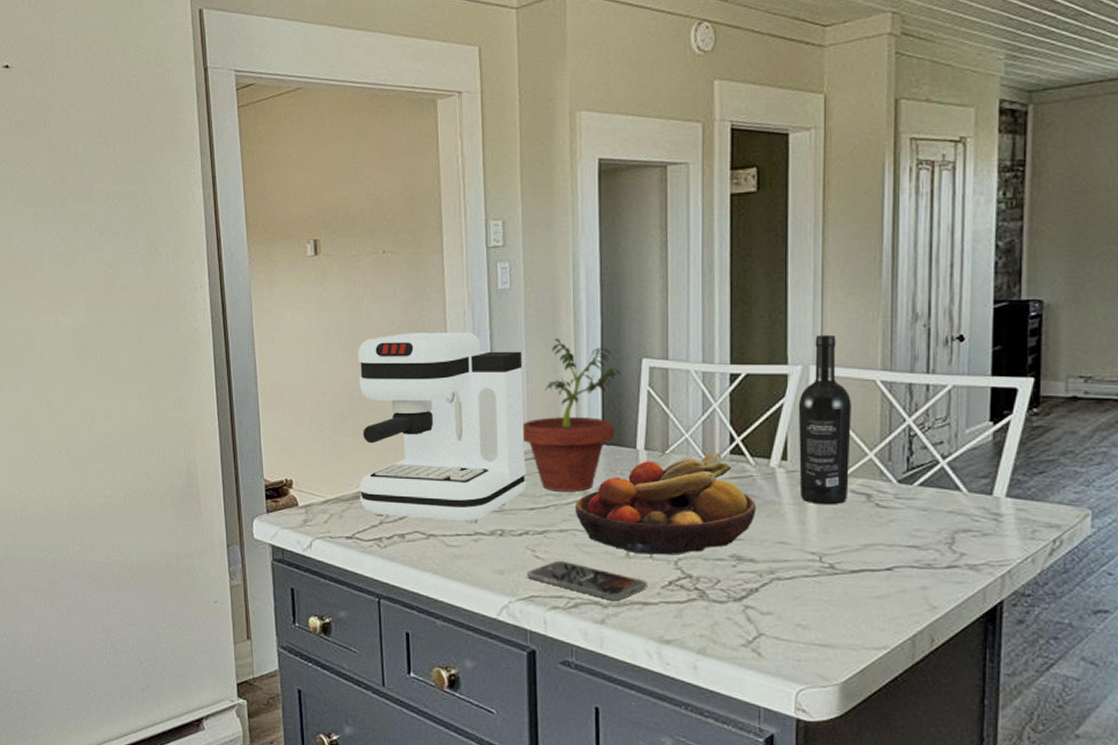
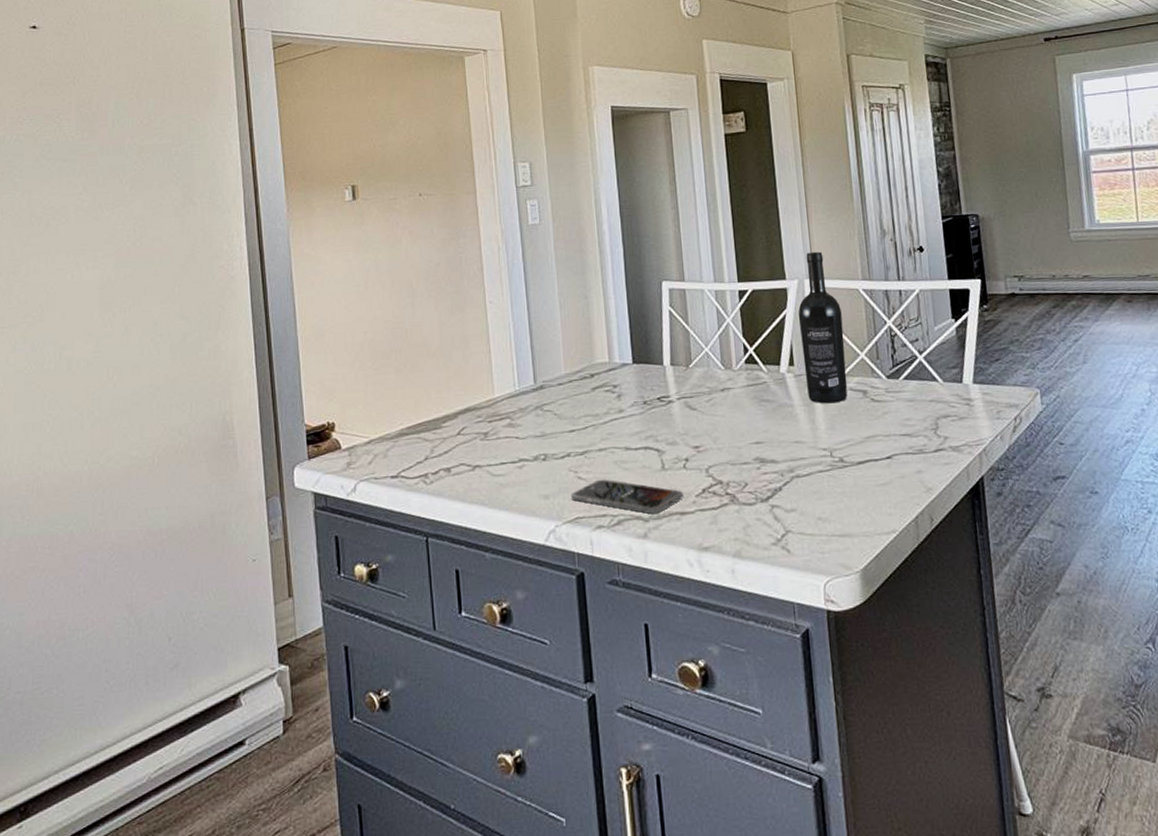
coffee maker: present [358,332,526,523] -> none [398,266,565,451]
potted plant: present [522,337,622,492] -> none [558,266,645,412]
fruit bowl: present [574,453,756,555] -> none [611,363,772,466]

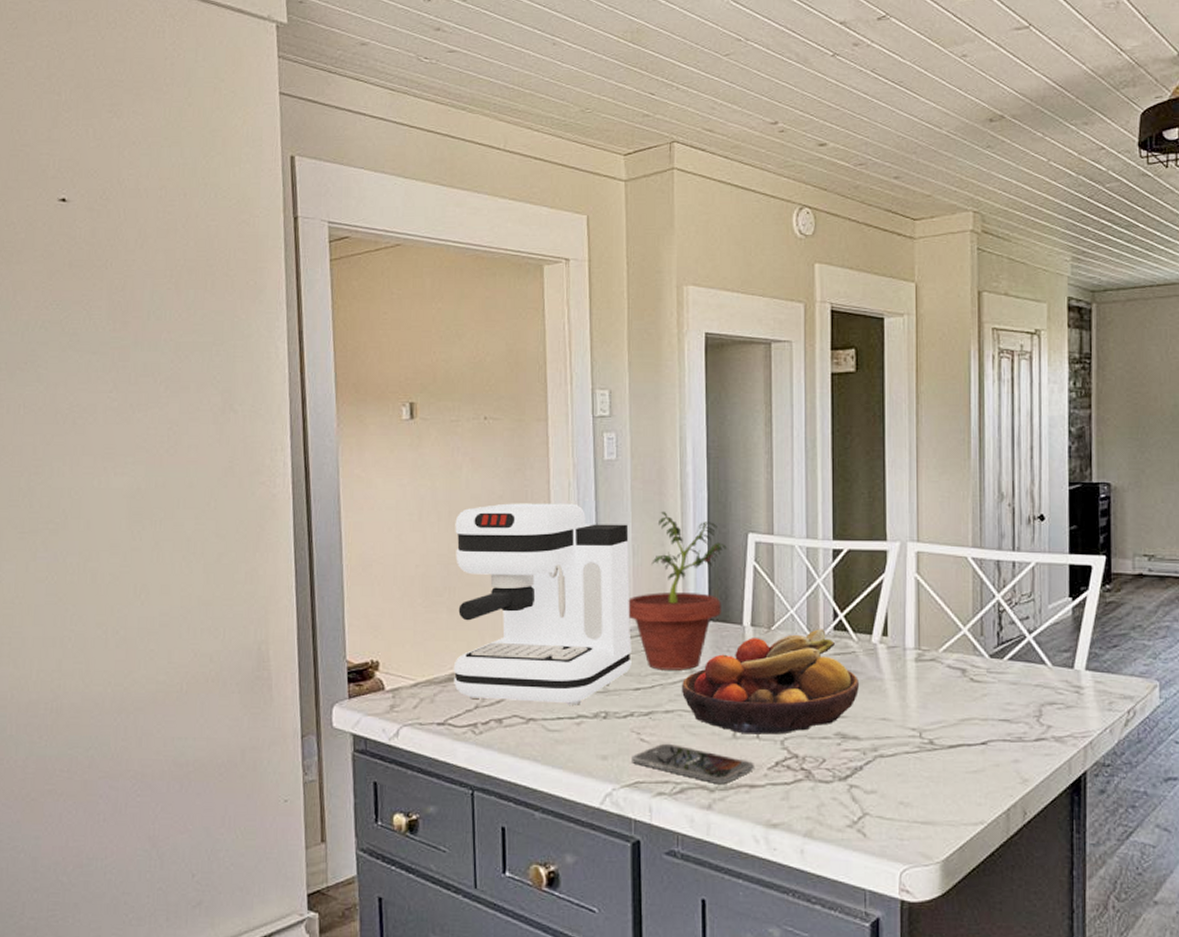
coffee maker: none [398,266,565,451] -> present [453,503,632,705]
potted plant: none [558,266,645,412] -> present [628,511,728,670]
fruit bowl: none [611,363,772,466] -> present [681,629,859,735]
wine bottle: present [798,251,848,404] -> none [897,512,946,680]

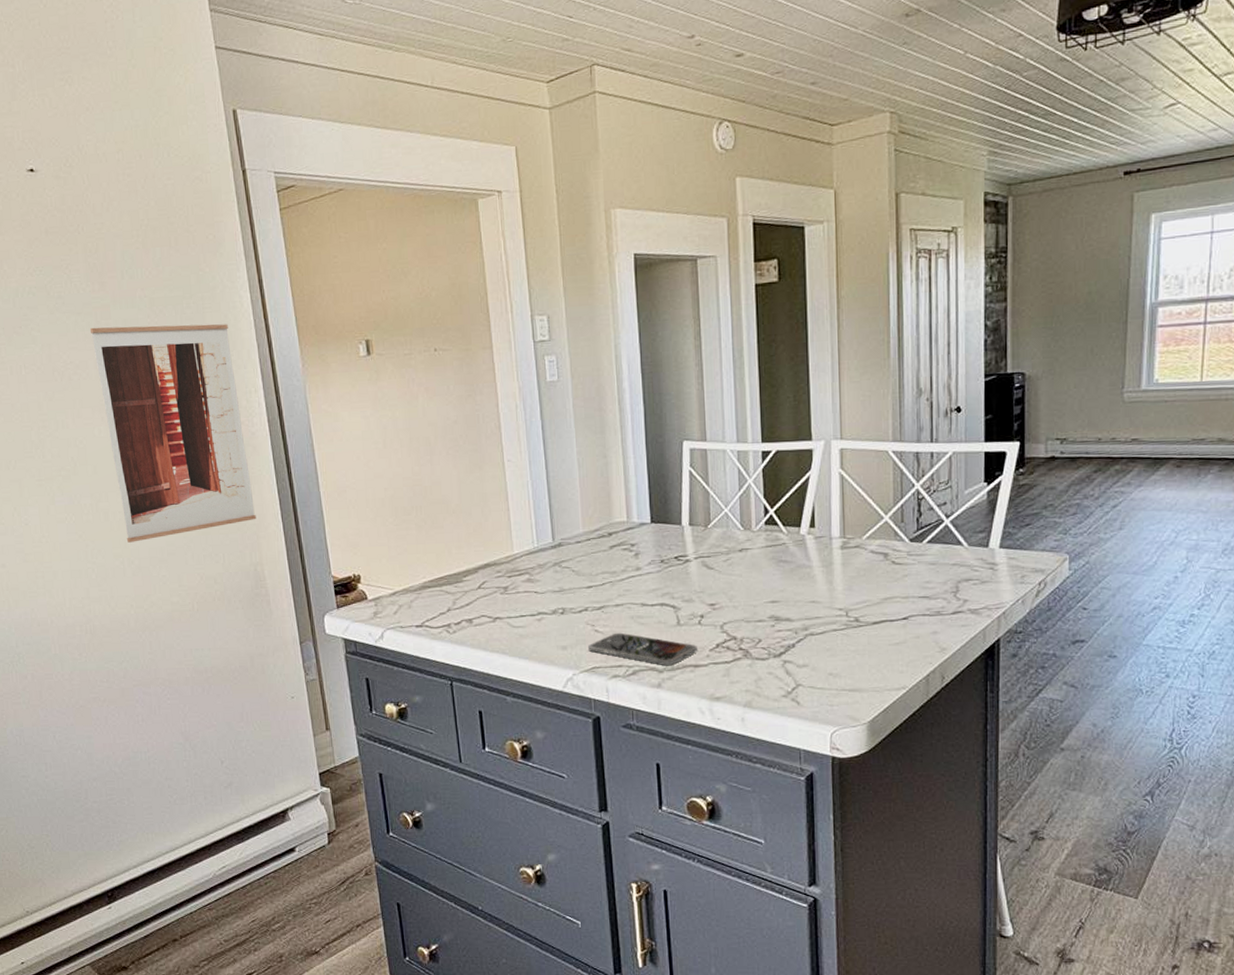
wall art: none [105,369,267,609] -> present [90,324,256,543]
coffee maker: present [453,503,632,705] -> none [416,424,583,604]
potted plant: present [628,511,728,670] -> none [576,425,665,569]
fruit bowl: present [681,629,859,735] -> none [628,524,790,622]

